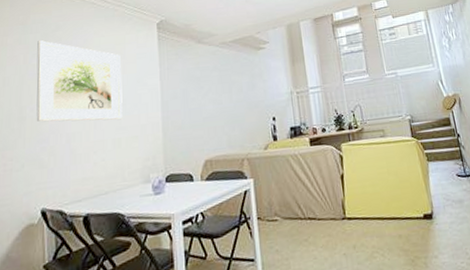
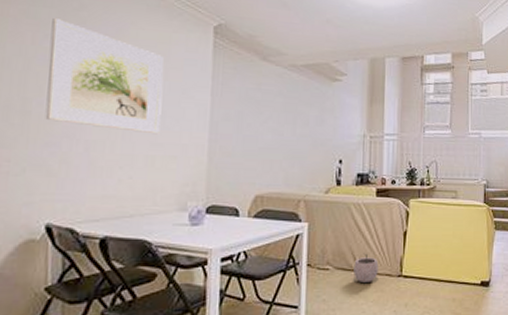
plant pot: none [299,200,323,229] -> present [353,253,379,282]

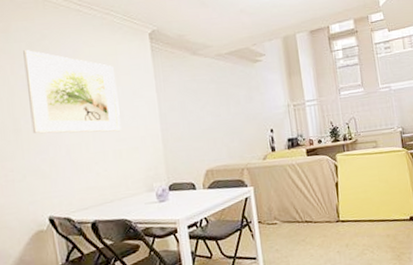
plant pot: present [353,253,379,282] -> none [297,205,319,231]

